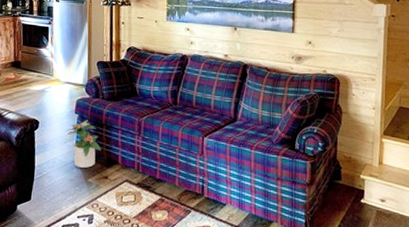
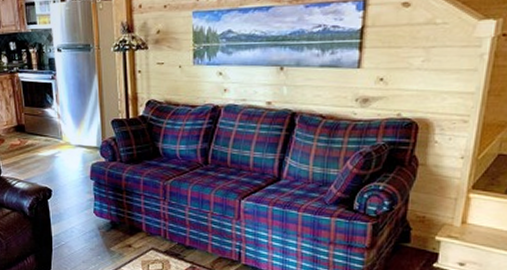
potted plant: present [65,119,102,168] -> none [82,185,123,236]

